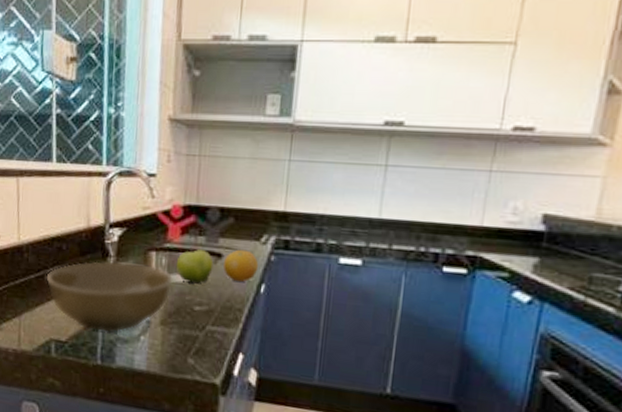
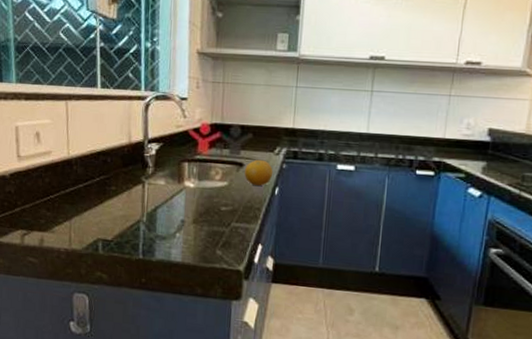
bowl: present [46,261,173,332] -> none [93,171,203,231]
fruit: present [176,247,214,284] -> none [205,158,236,189]

